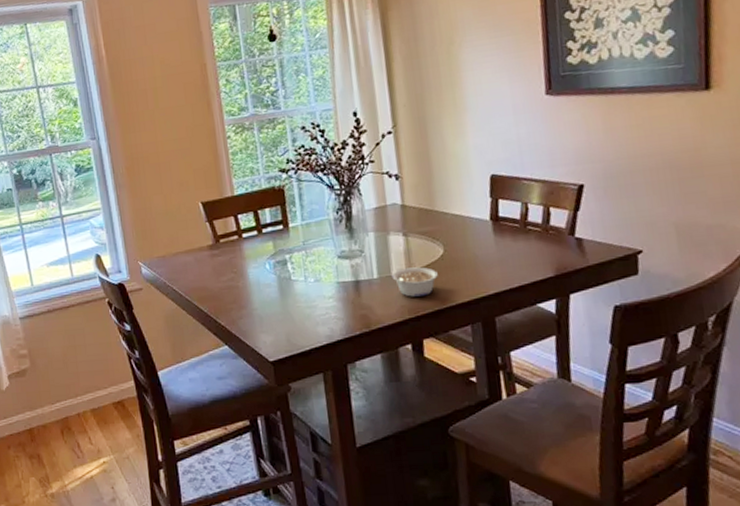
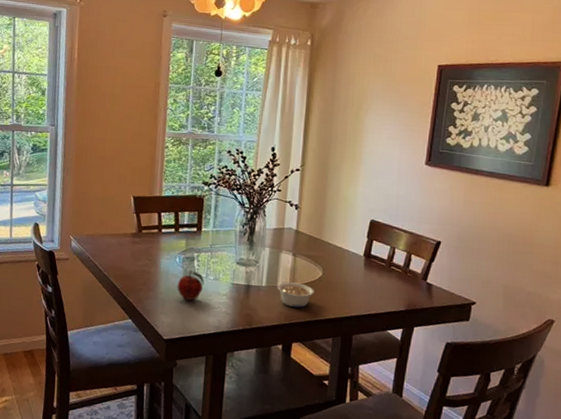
fruit: none [272,274,304,311] -> present [177,269,204,301]

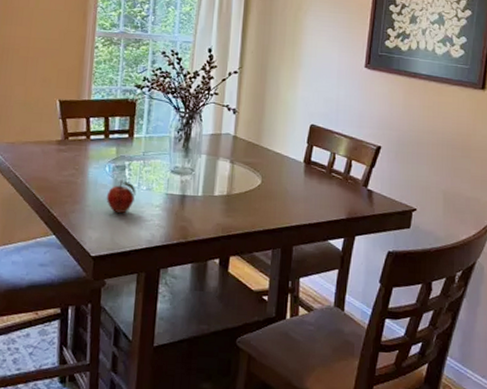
legume: present [277,282,314,308] -> none [213,191,253,218]

